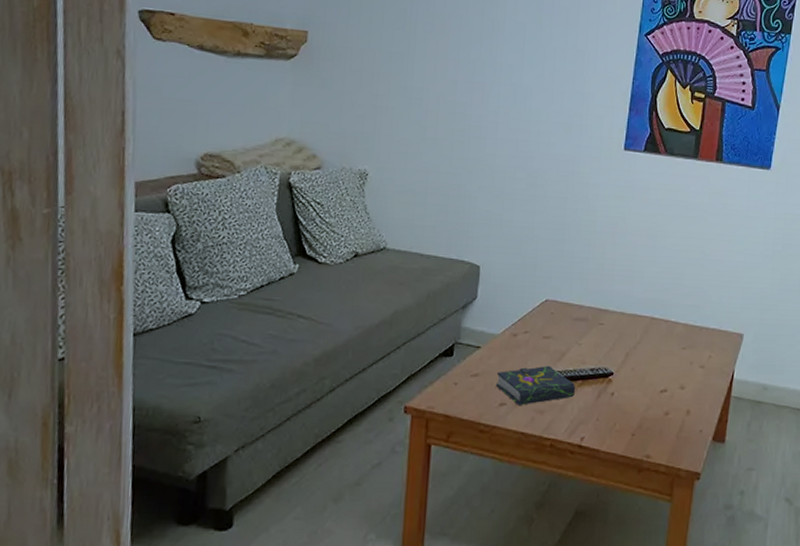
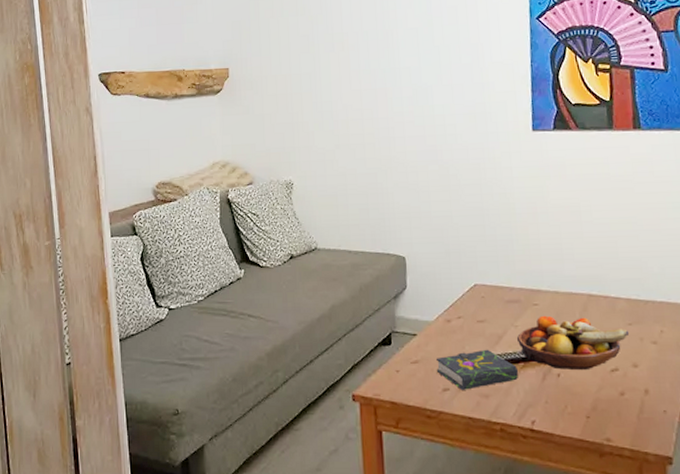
fruit bowl: none [578,335,682,390] -> present [516,315,630,371]

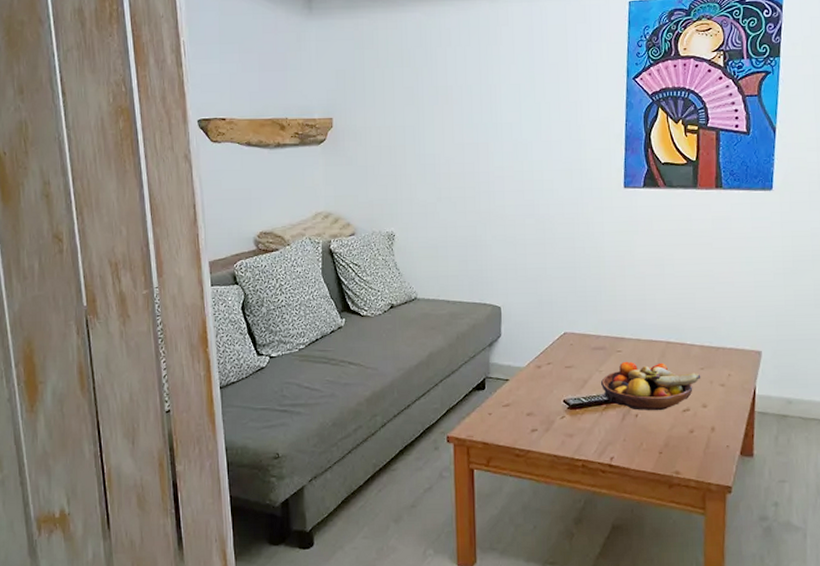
book: present [435,349,519,390] -> none [525,392,601,430]

